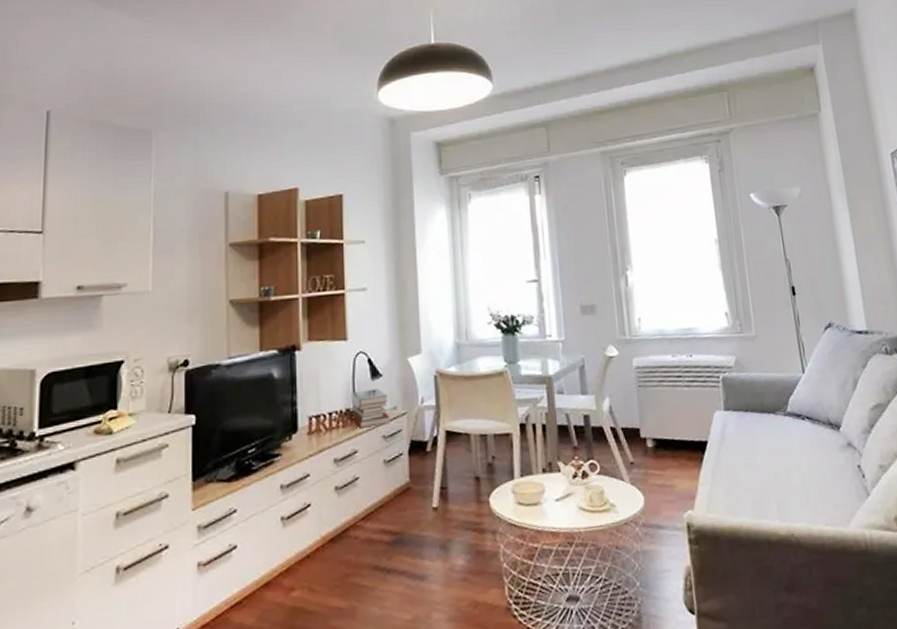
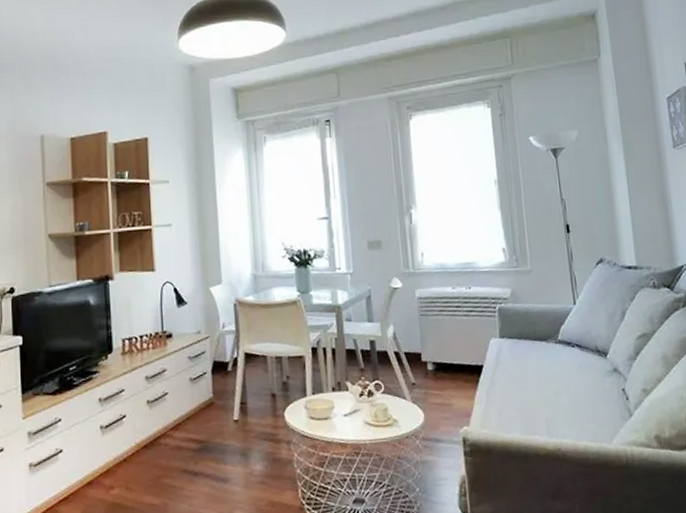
books: present [350,389,389,429] -> none [159,315,194,350]

